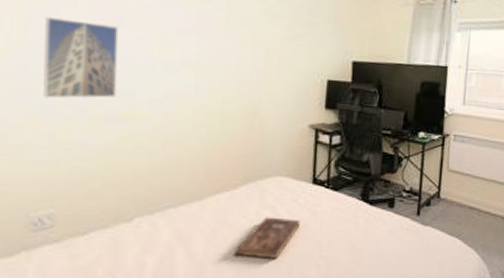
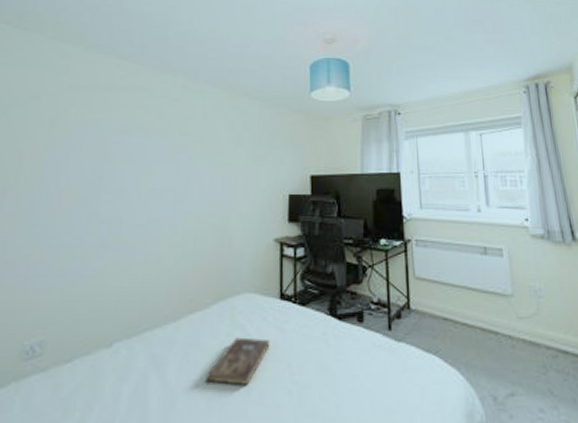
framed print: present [43,17,119,99] -> none [48,160,114,230]

